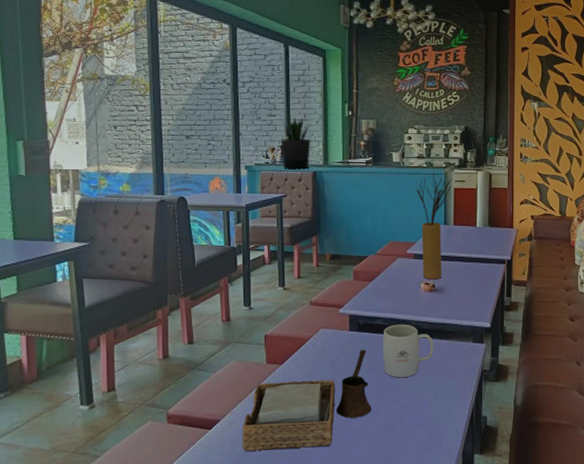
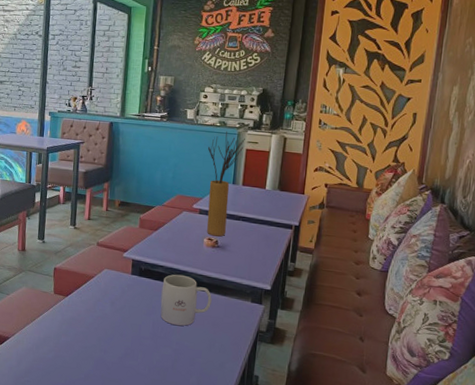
napkin holder: present [242,380,336,451] -> none [26,310,114,378]
planter: present [280,114,311,170] -> none [82,67,111,120]
coffee pot: present [336,350,372,418] -> none [113,294,146,356]

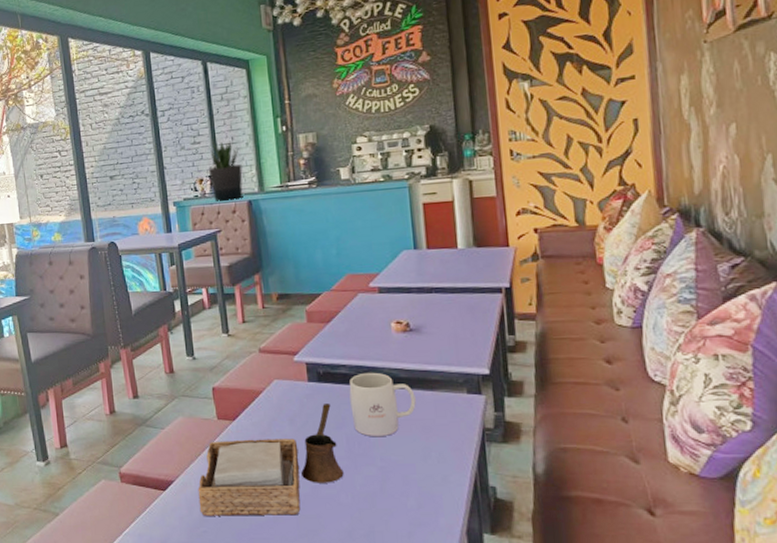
napkin holder: none [26,310,114,378] -> present [198,438,301,517]
planter: none [82,67,111,120] -> present [208,140,243,201]
coffee pot: none [113,294,146,356] -> present [301,404,344,483]
vase: present [206,132,245,237] -> none [375,186,419,318]

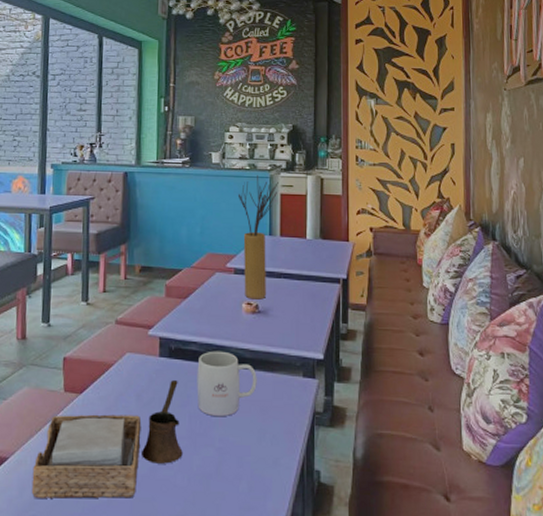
planter: present [208,140,243,201] -> none [90,109,123,170]
vase: none [375,186,419,318] -> present [239,175,278,300]

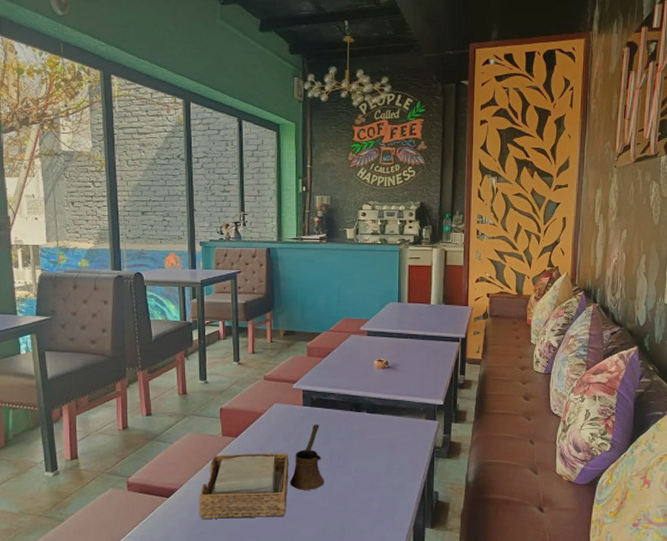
mug: present [196,351,257,417] -> none [335,400,387,453]
vase: present [239,175,278,300] -> none [371,249,407,357]

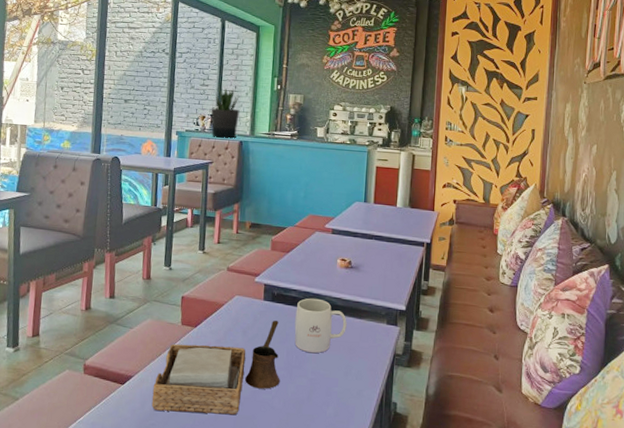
planter: none [234,190,265,246] -> present [211,85,240,139]
mug: none [335,400,387,453] -> present [294,298,347,354]

